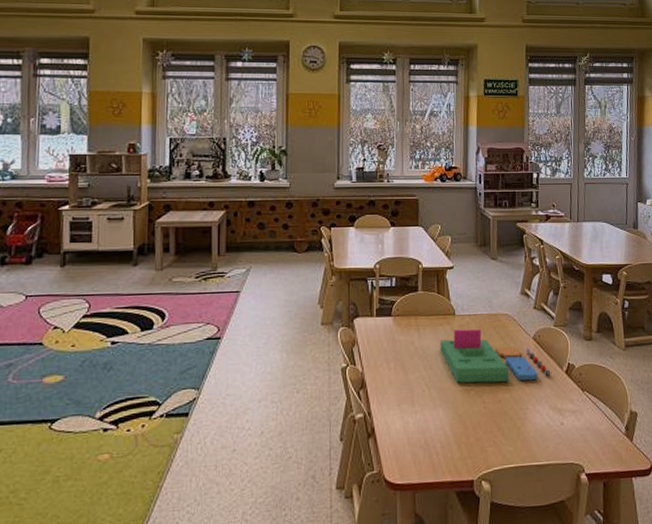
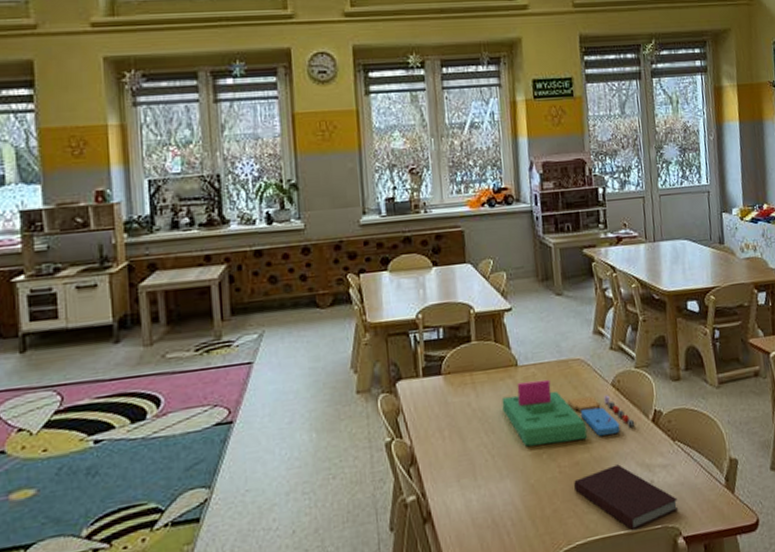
notebook: none [496,406,583,463] -> present [574,464,679,530]

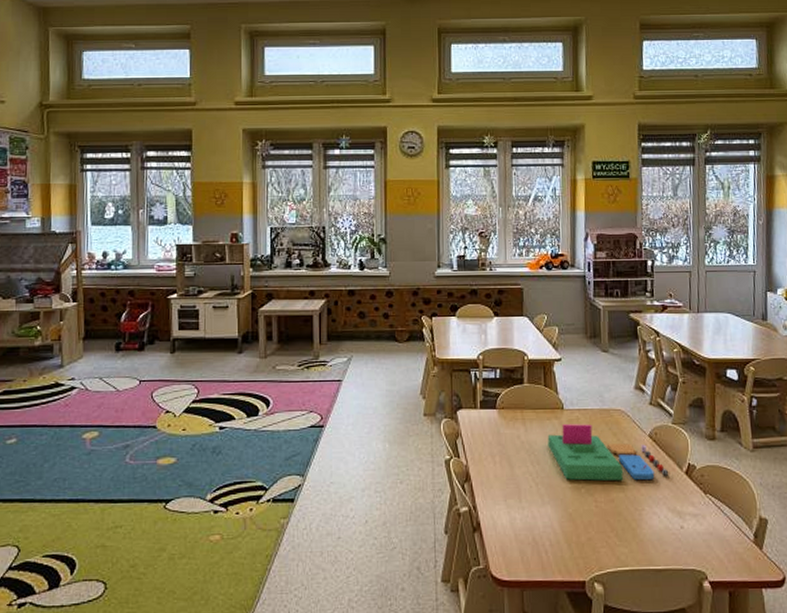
notebook: present [574,464,679,530] -> none [608,507,706,567]

